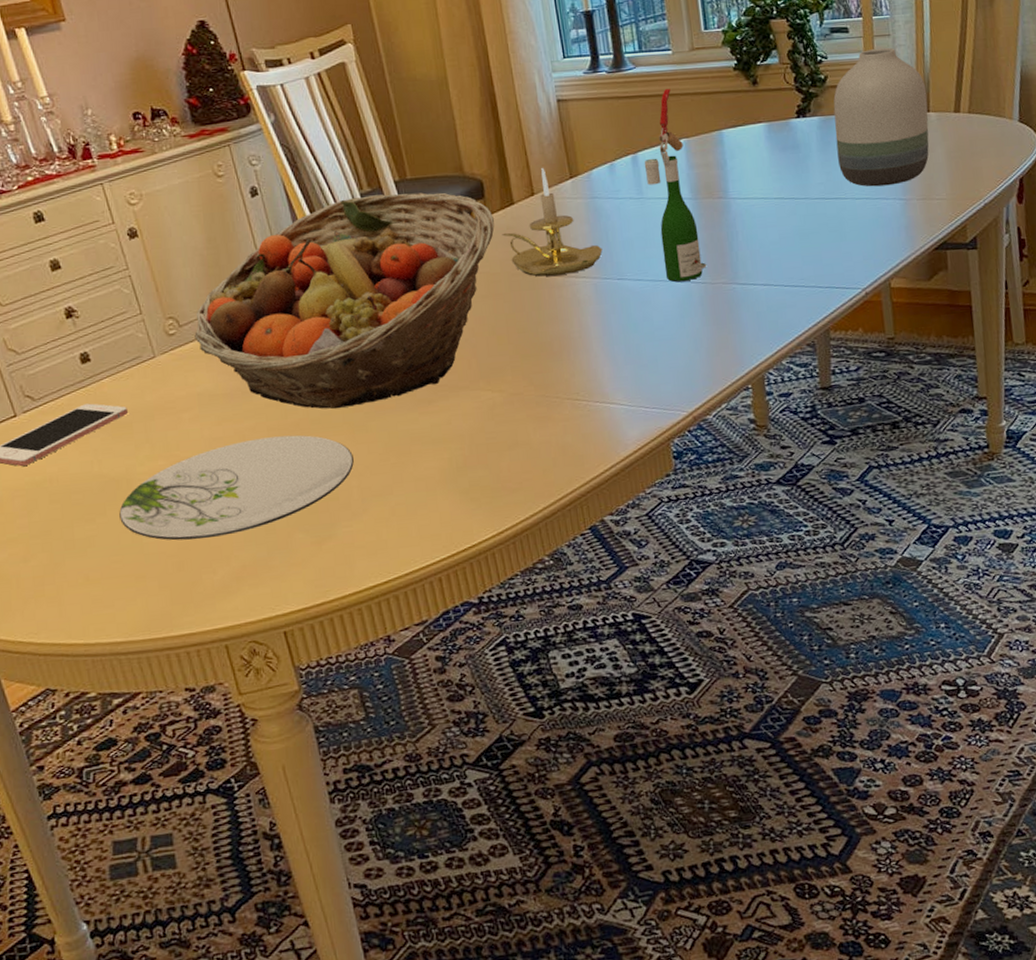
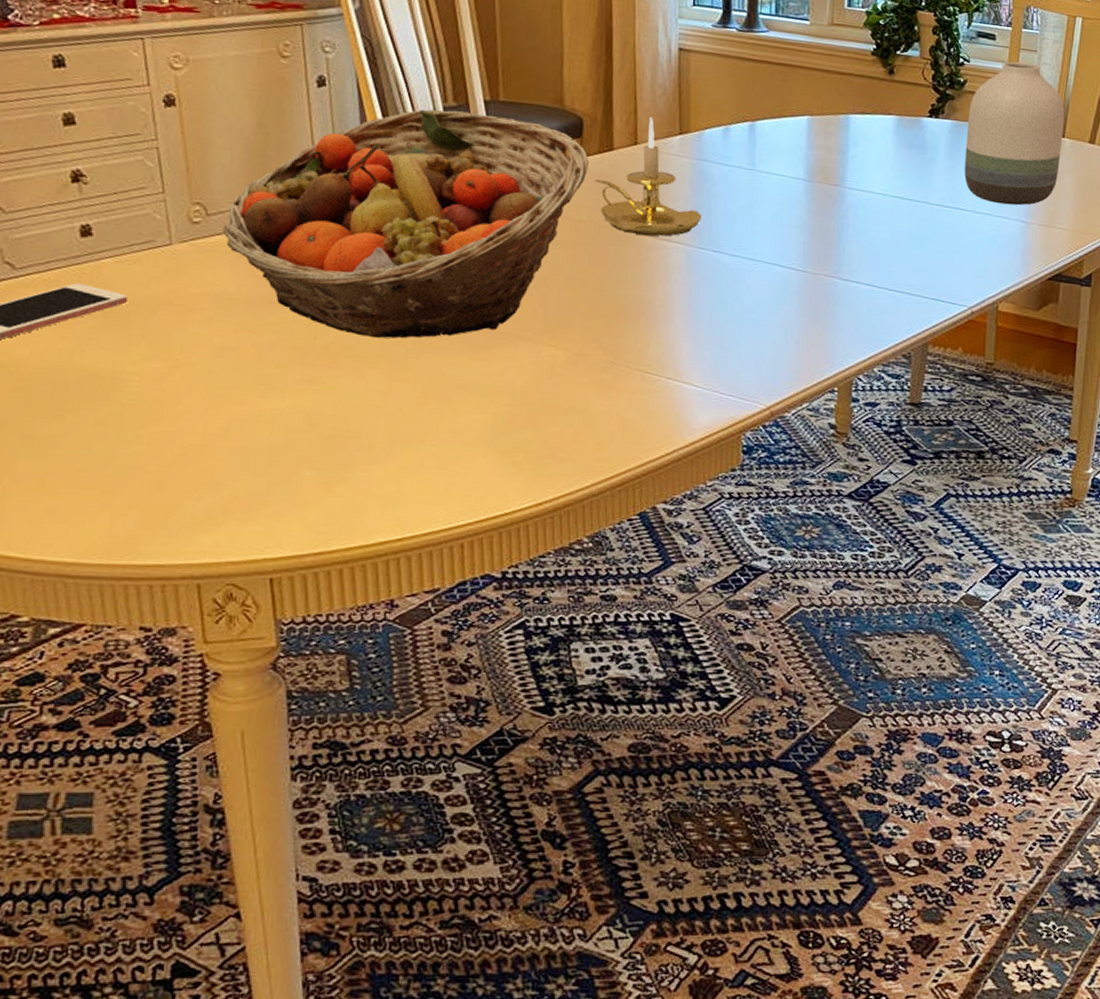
plate: present [119,435,354,541] -> none [95,356,386,460]
wine bottle: present [644,89,707,282] -> none [761,60,811,266]

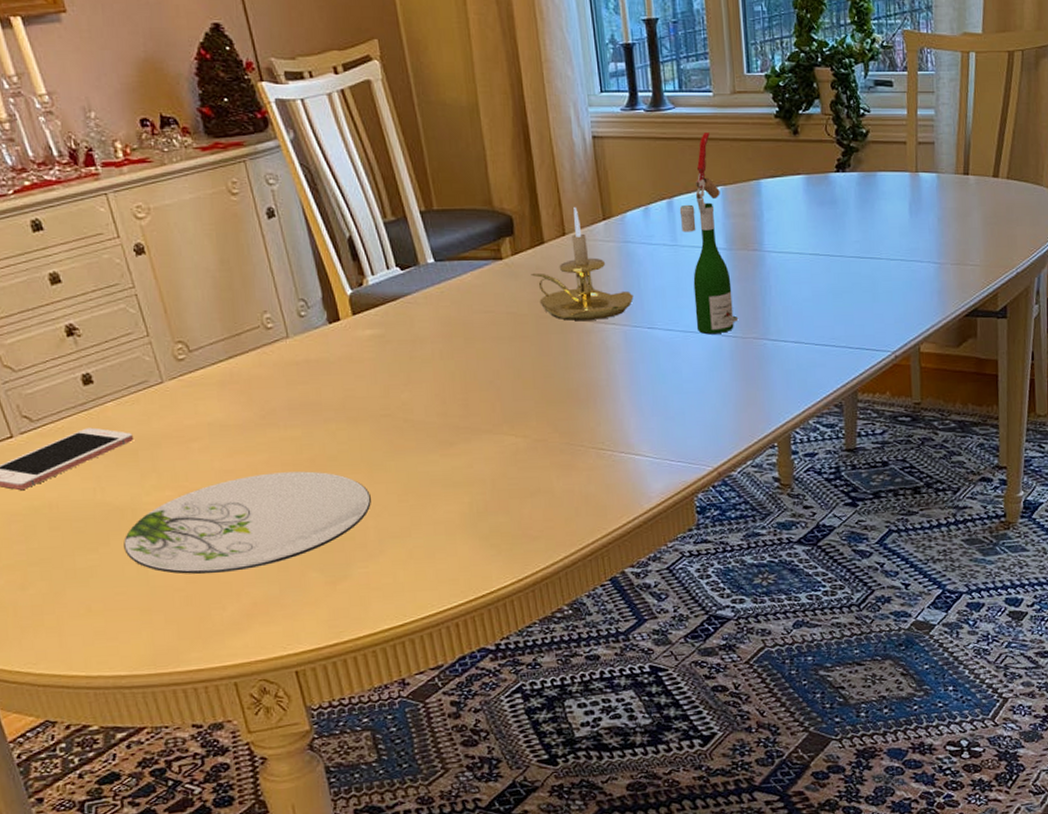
plate: none [95,356,386,460] -> present [123,471,371,574]
fruit basket: present [223,109,589,339] -> none [205,224,523,446]
wine bottle: none [761,60,811,266] -> present [679,133,739,334]
vase: present [964,61,1065,206] -> none [873,106,968,249]

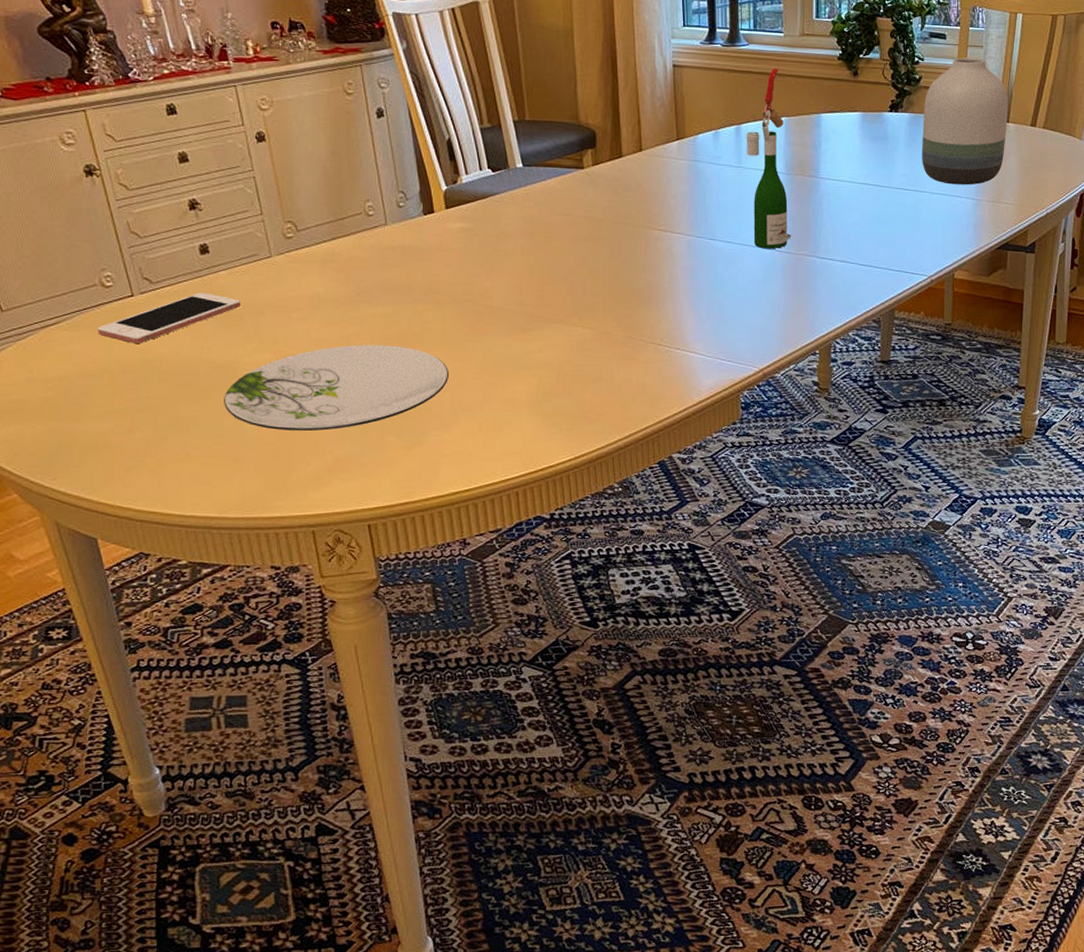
candle holder: present [531,208,634,321] -> none [608,127,699,229]
vase: none [873,106,968,249] -> present [922,57,1009,185]

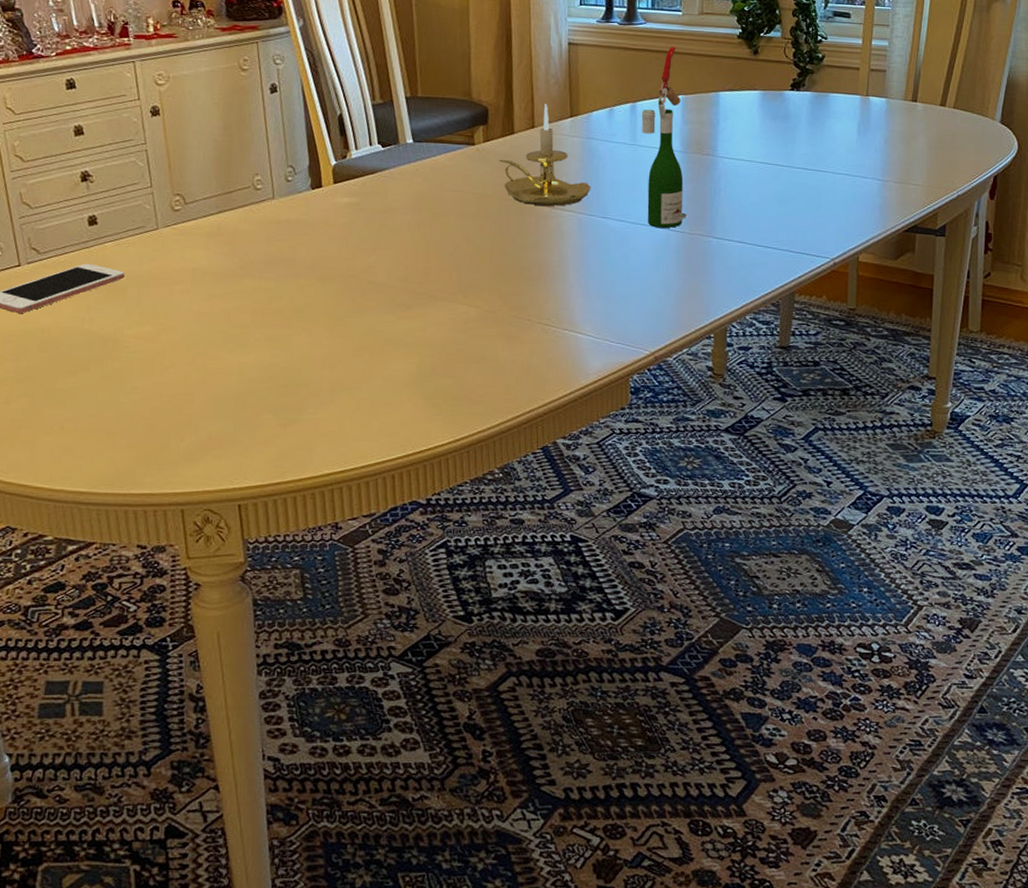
plate: present [224,345,449,432] -> none [101,318,329,406]
candle holder: none [608,127,699,229] -> present [499,104,591,206]
vase: present [922,57,1009,185] -> none [825,36,917,166]

